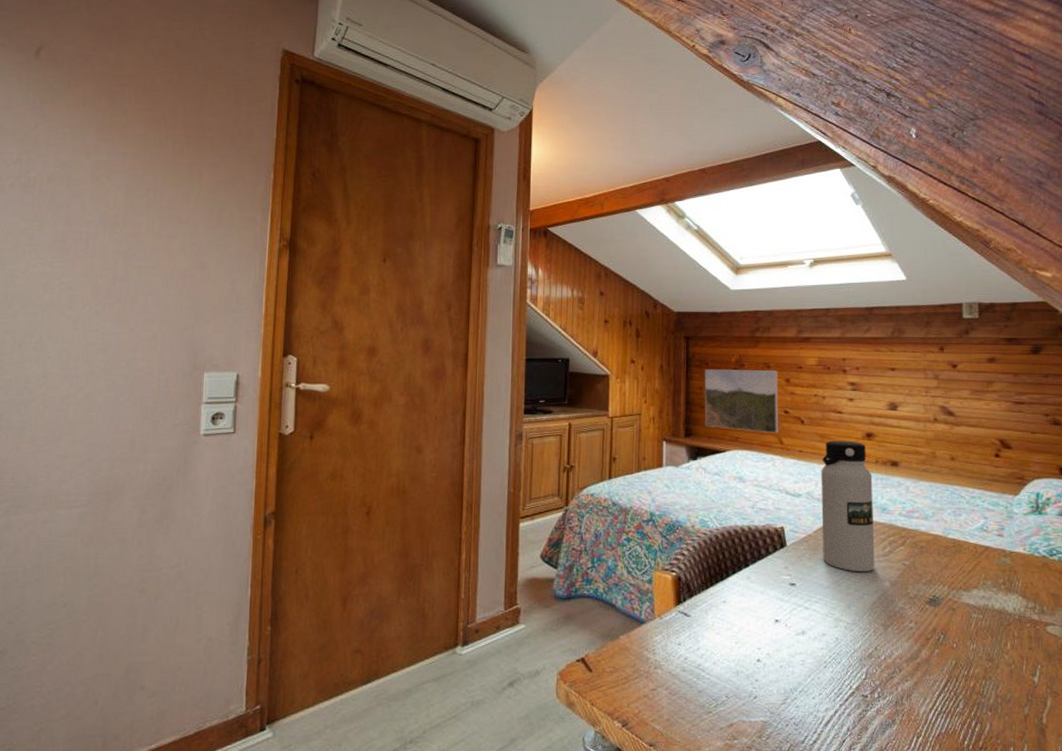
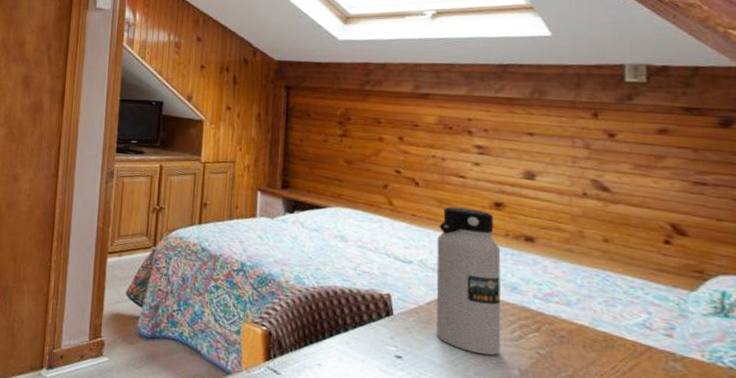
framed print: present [704,369,779,434] -> none [304,121,391,194]

